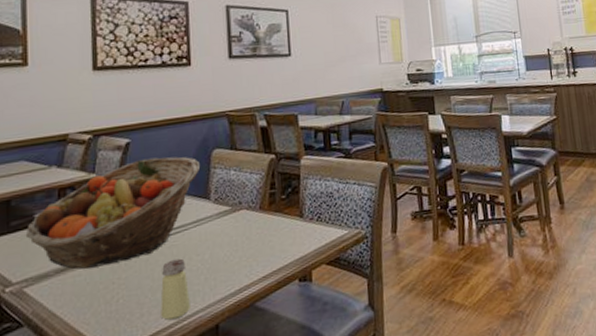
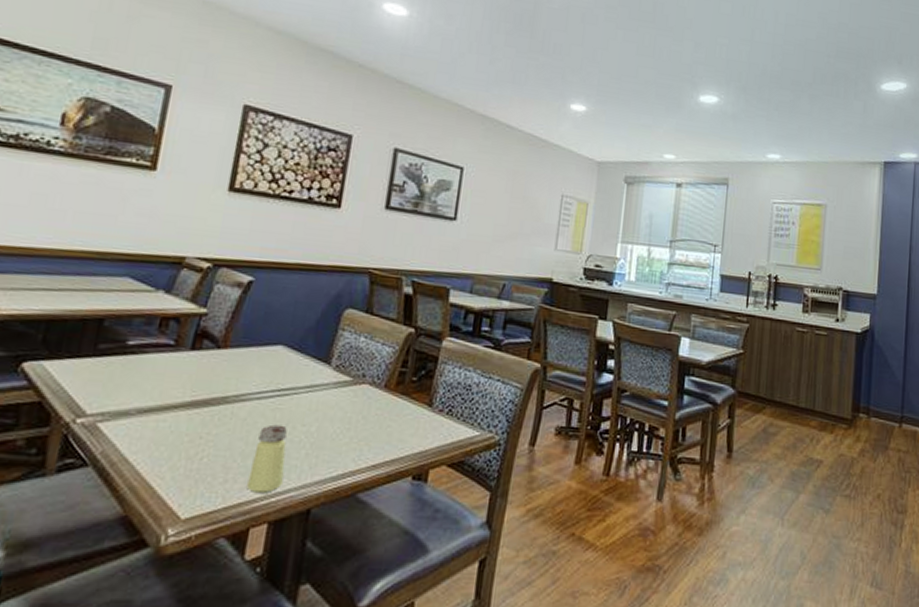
fruit basket: present [25,156,201,269] -> none [112,302,328,416]

